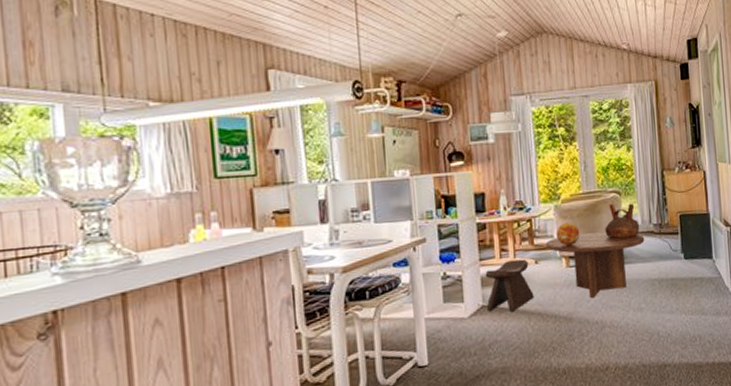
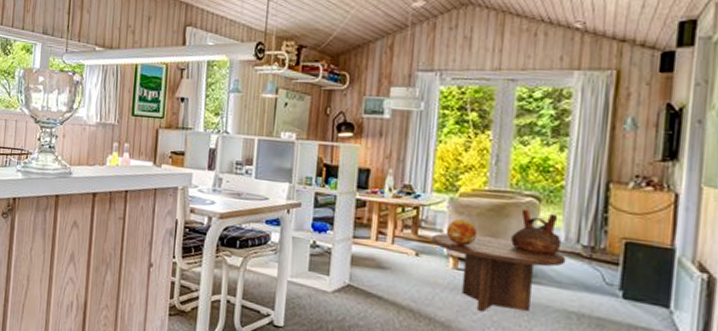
stool: present [485,259,534,312] -> none [352,245,408,301]

